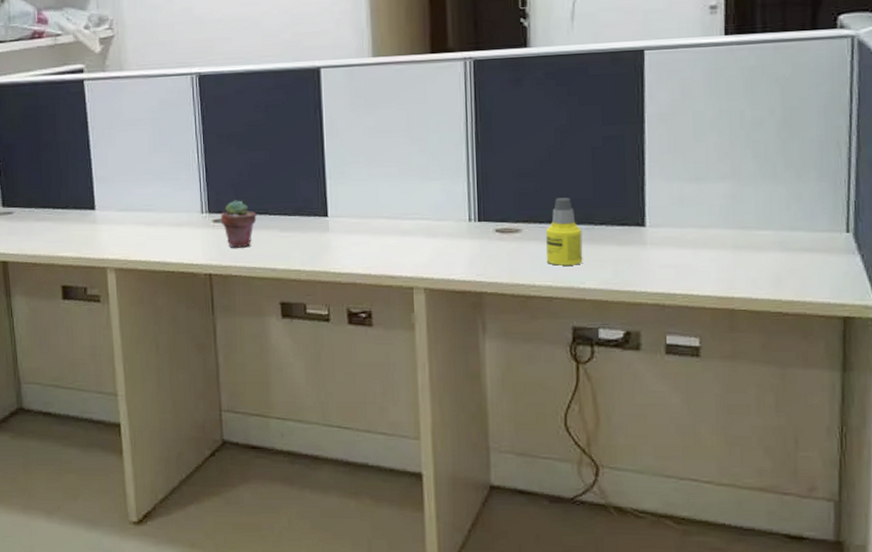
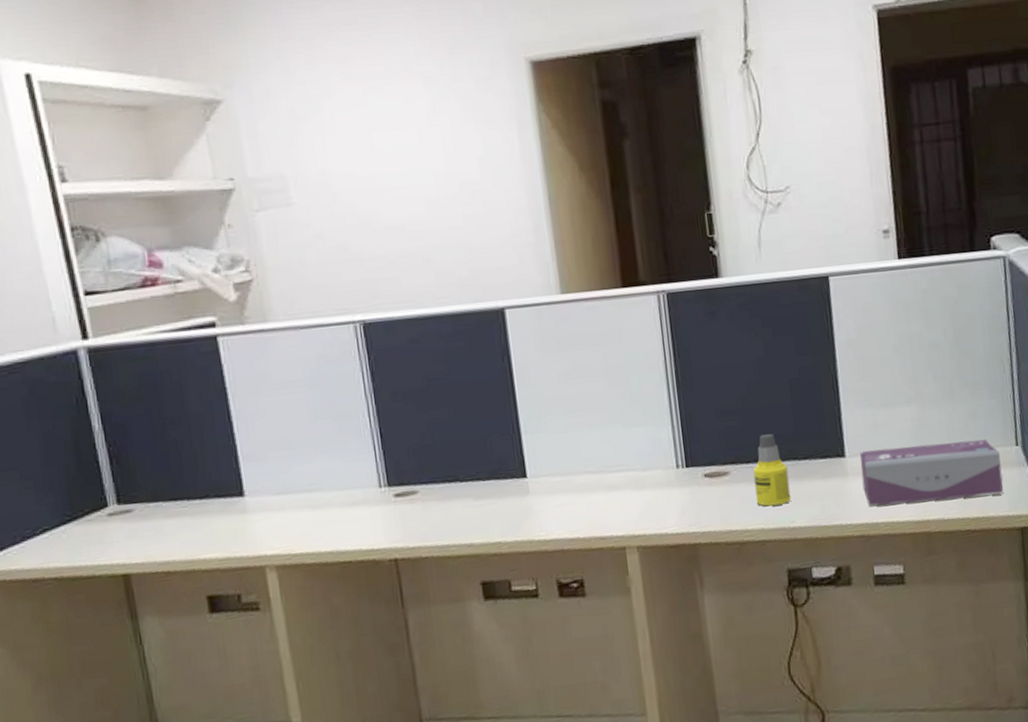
potted succulent: present [220,200,257,248] -> none [402,468,446,525]
tissue box: none [661,222,826,281] -> present [860,439,1003,506]

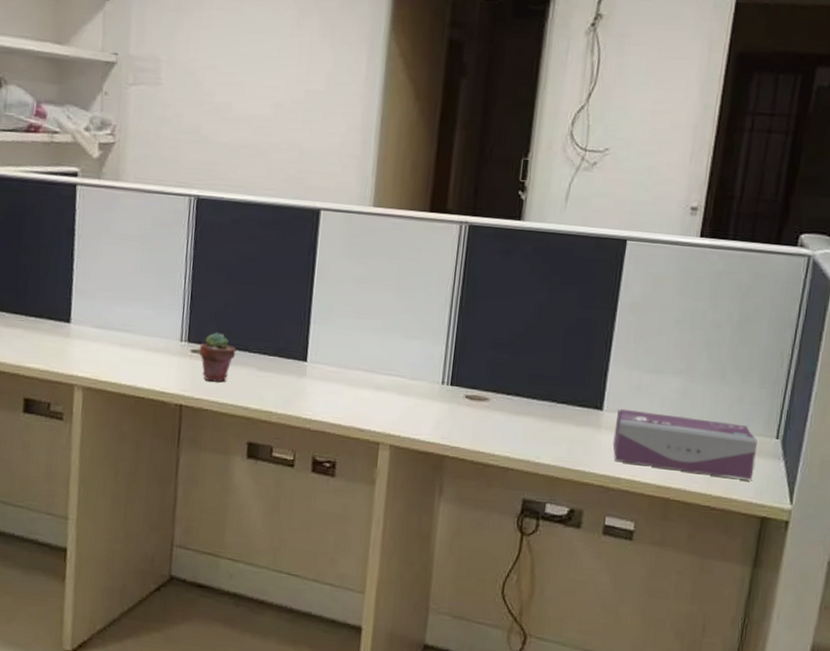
potted succulent: none [402,468,446,525] -> present [199,332,236,382]
bottle: present [753,434,791,507] -> none [508,372,545,440]

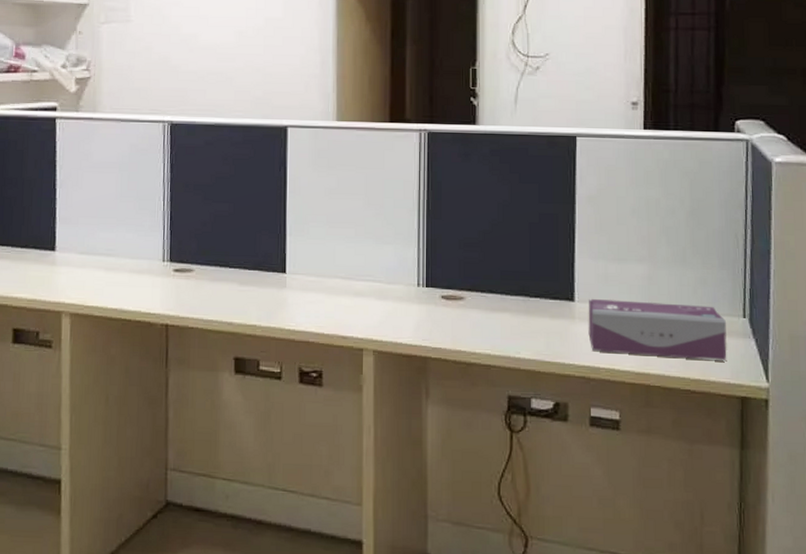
potted succulent: present [199,332,236,382] -> none [181,250,217,299]

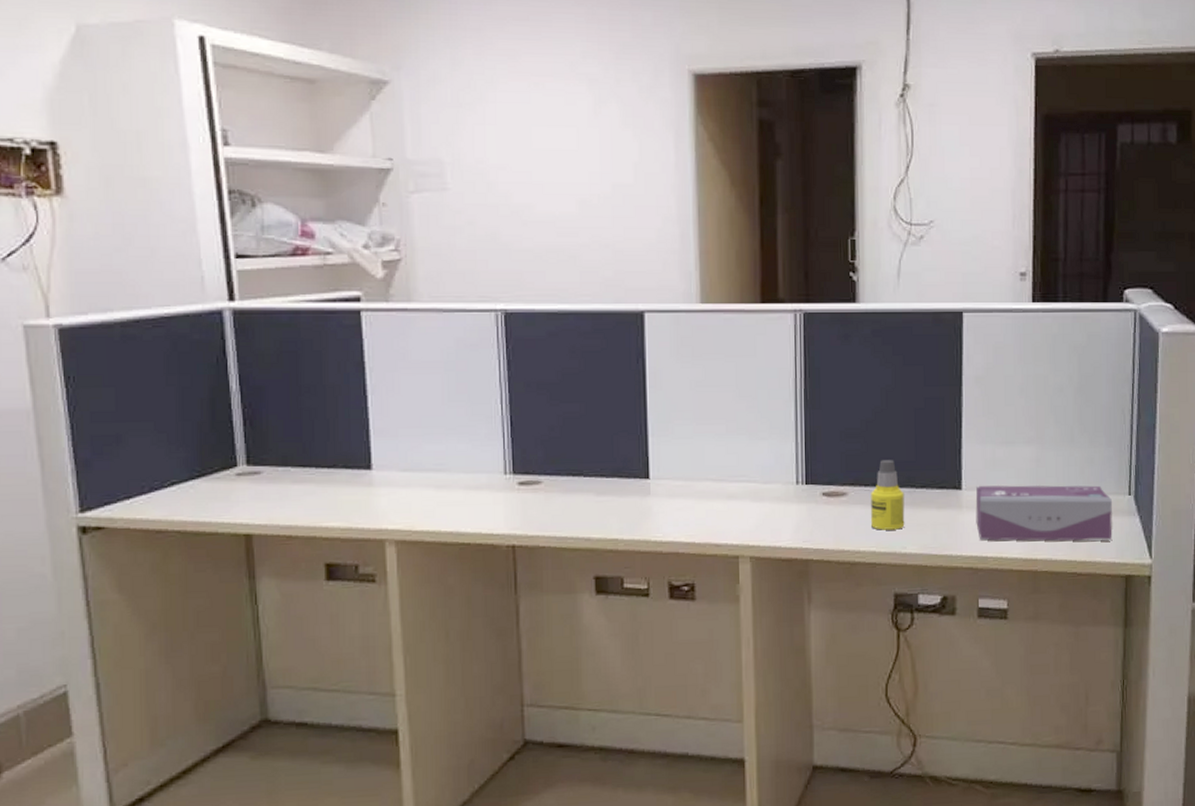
bottle: none [486,269,519,335] -> present [870,460,905,530]

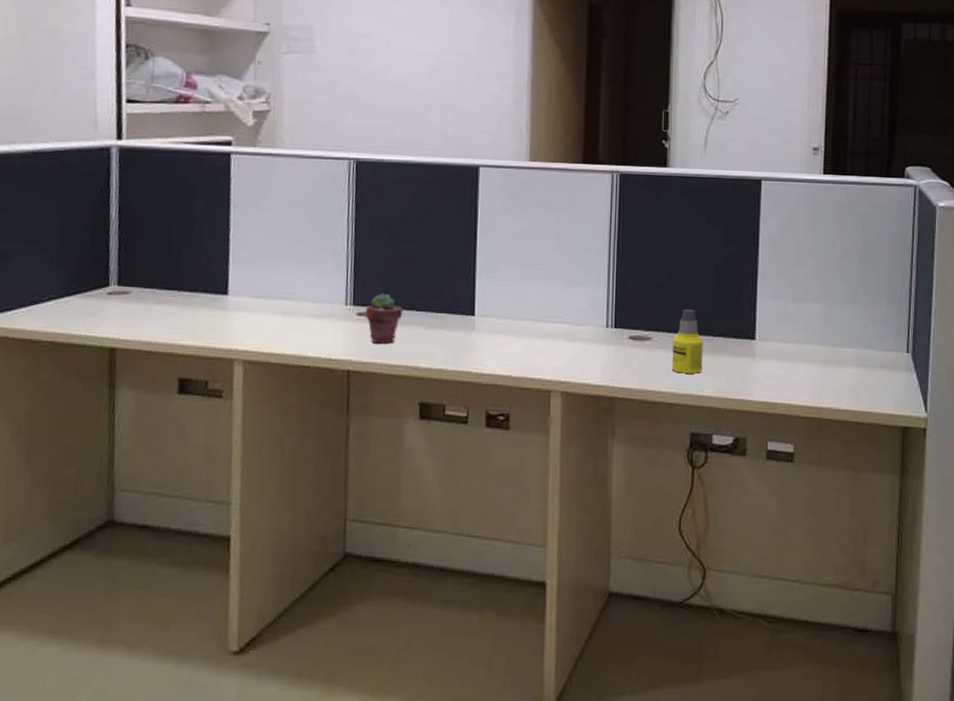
potted succulent: none [527,459,569,515] -> present [365,293,403,344]
tissue box: present [975,485,1112,541] -> none [767,336,891,394]

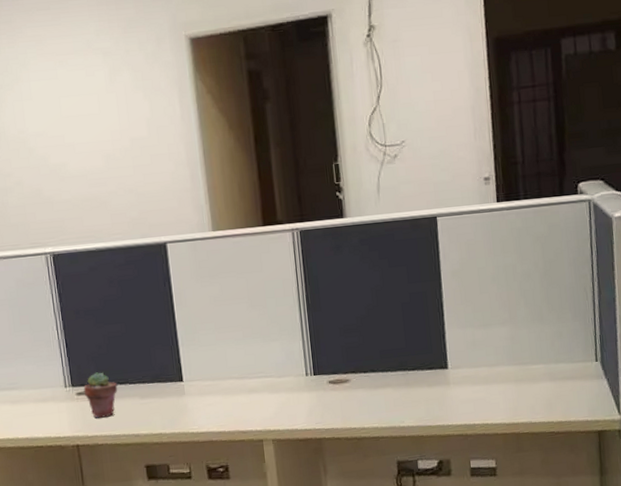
bottle: present [671,309,703,374] -> none [370,348,401,409]

